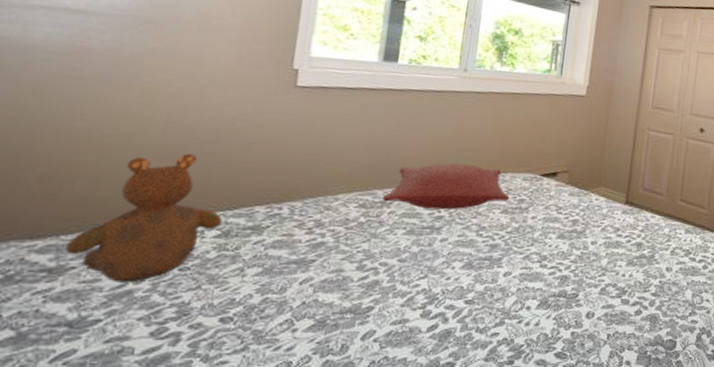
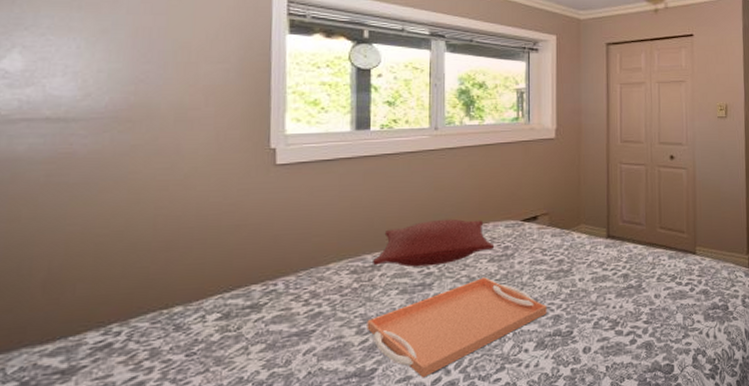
teddy bear: present [65,153,222,283] -> none [75,242,221,376]
serving tray: none [368,228,555,323] -> present [367,277,547,378]

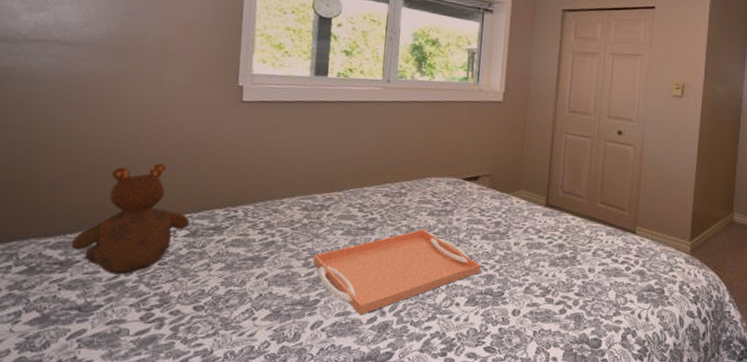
teddy bear: none [75,242,221,376] -> present [71,163,189,275]
pillow: present [373,218,495,267] -> none [322,168,436,212]

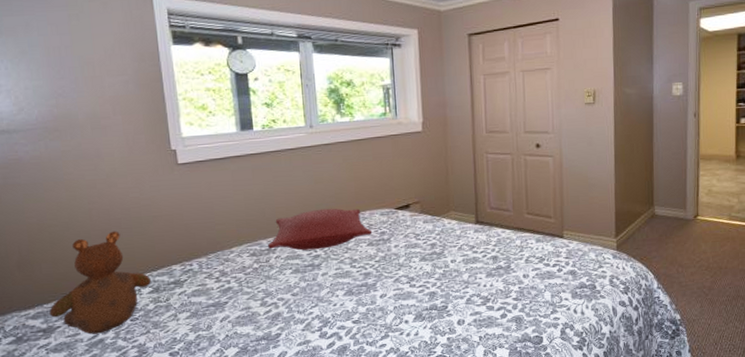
serving tray: present [313,229,481,315] -> none [268,259,423,342]
pillow: none [322,168,436,212] -> present [268,208,372,251]

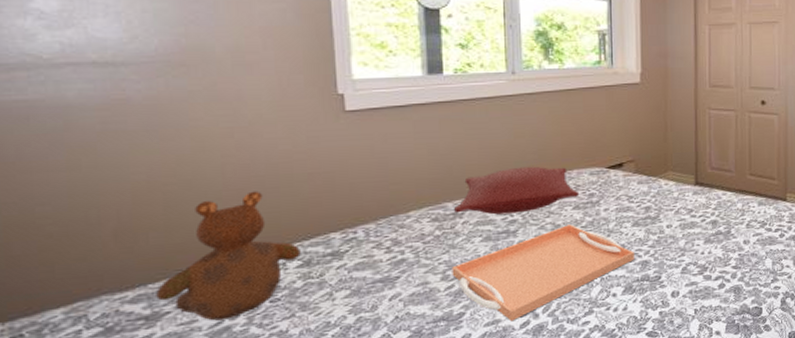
serving tray: none [268,259,423,342] -> present [452,224,634,322]

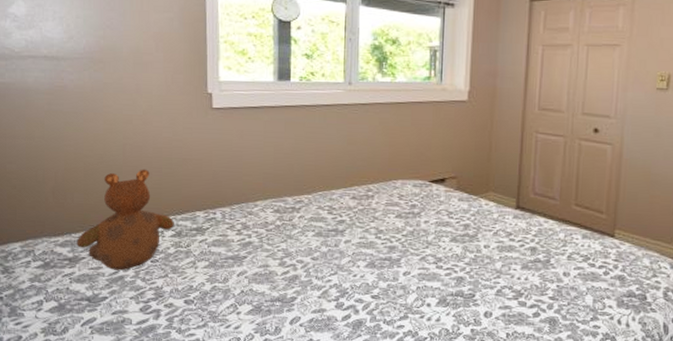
serving tray: present [452,224,634,322] -> none [288,231,450,313]
pillow: present [454,166,580,215] -> none [293,171,403,215]

